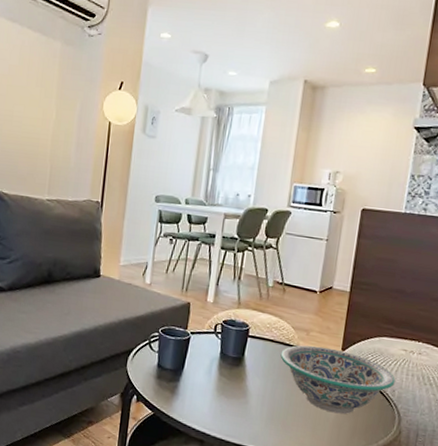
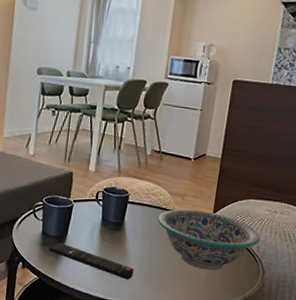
remote control: none [164,376,255,420] -> present [48,242,134,279]

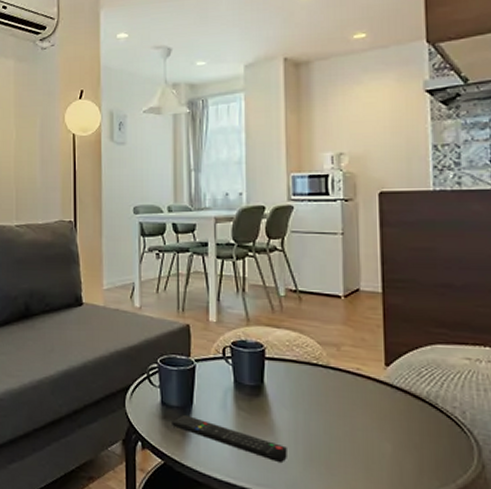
decorative bowl: present [157,209,261,271] -> none [308,363,463,448]

